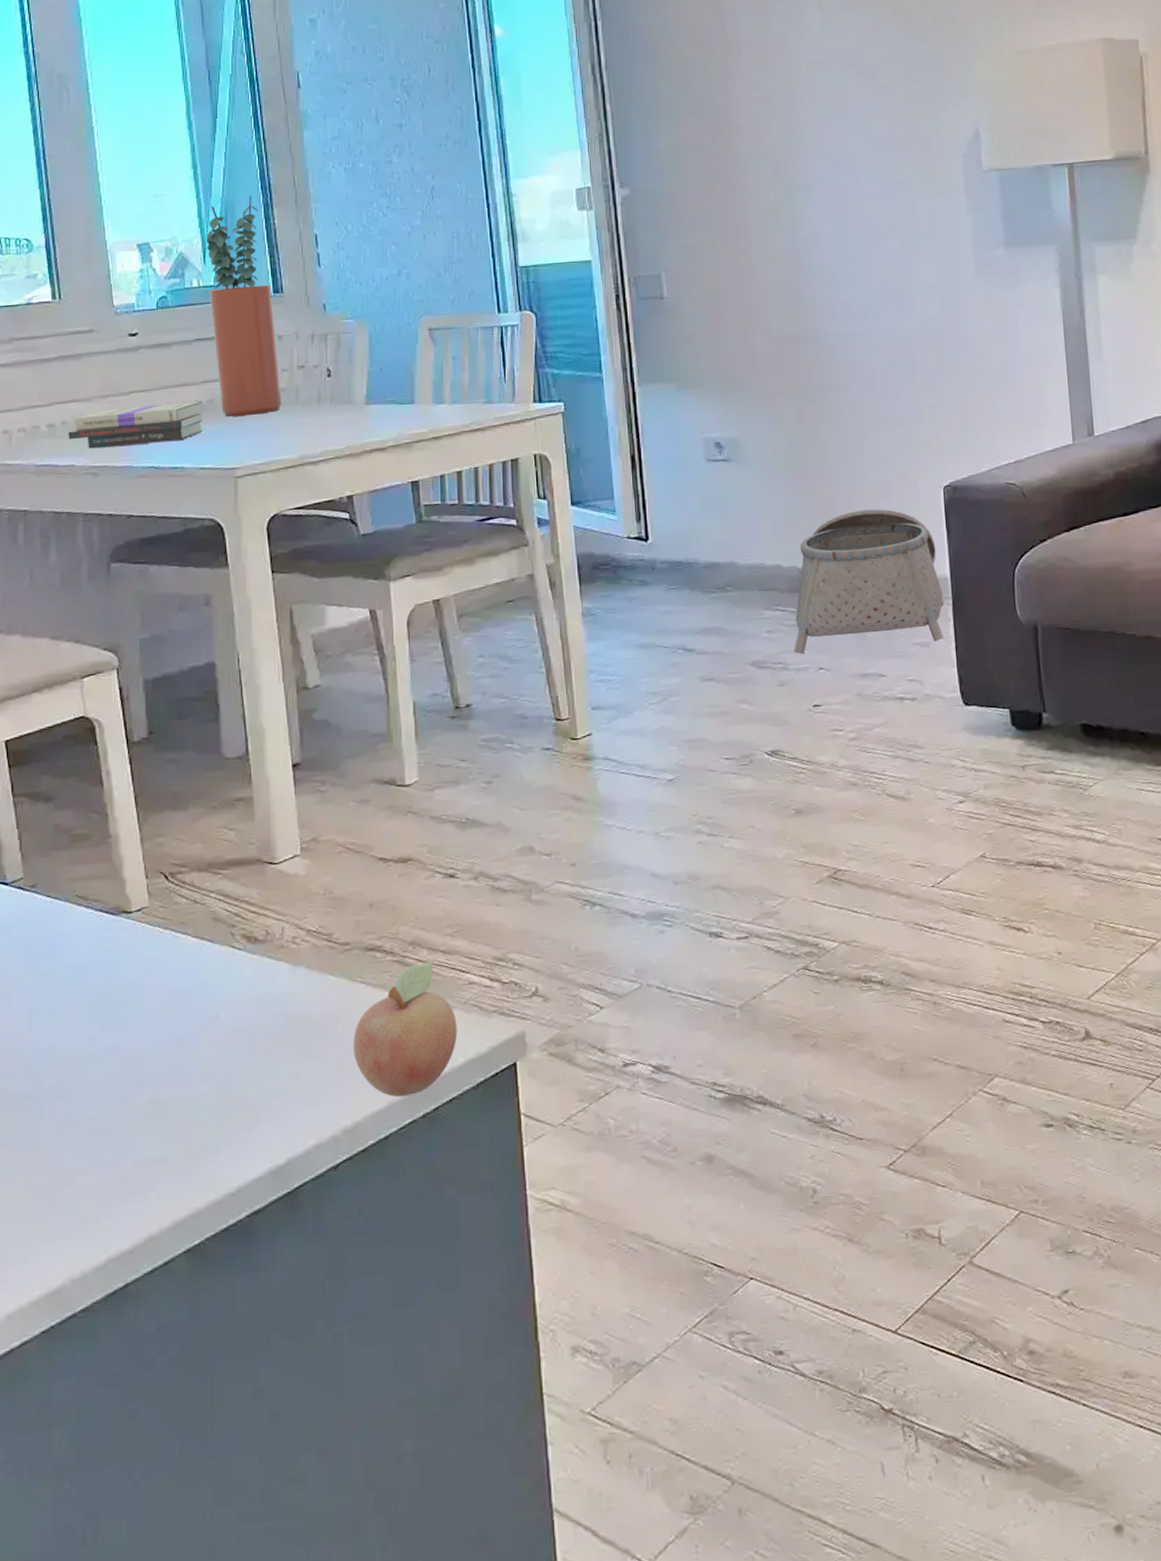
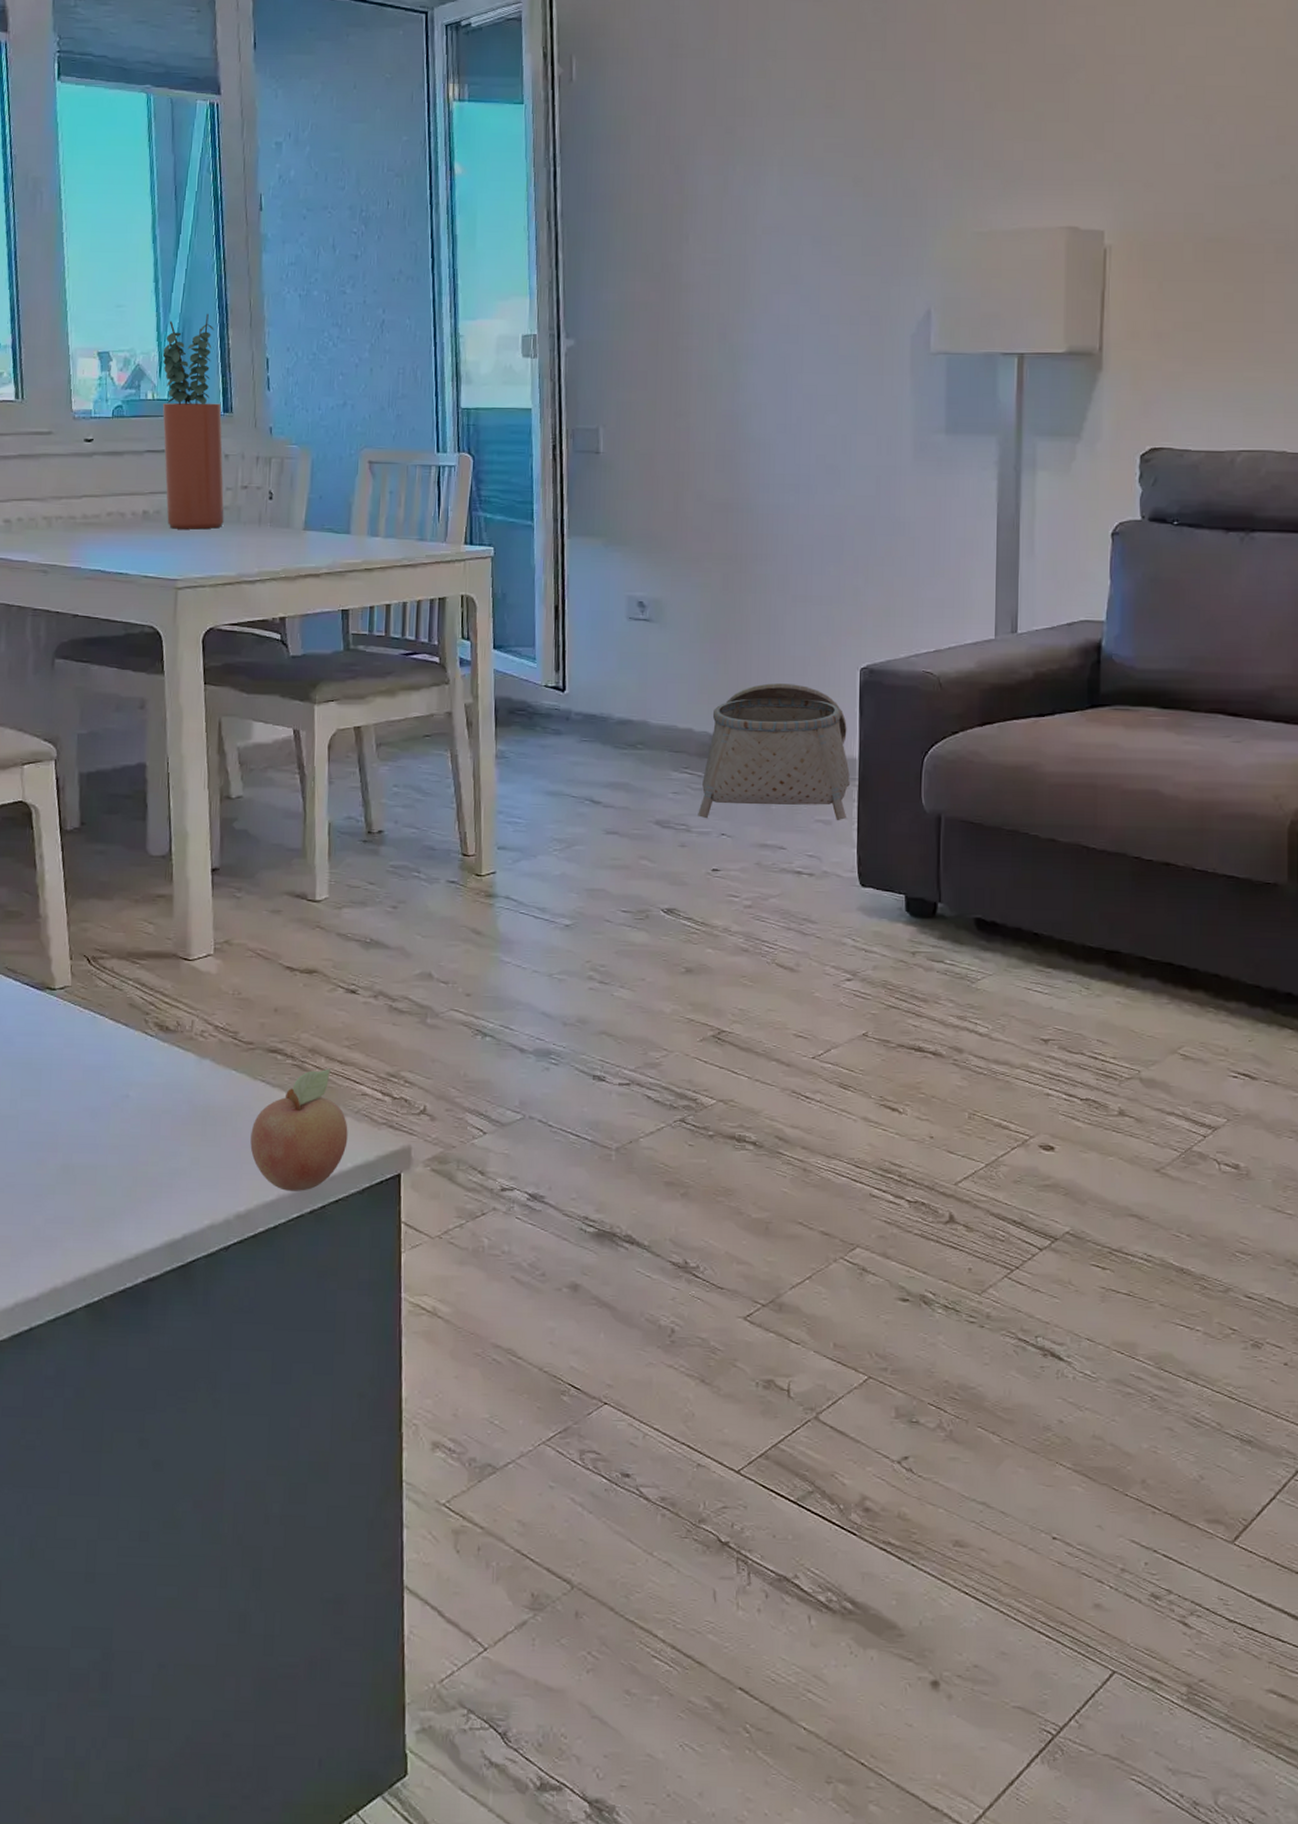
books: present [68,401,204,449] -> none [23,510,151,548]

